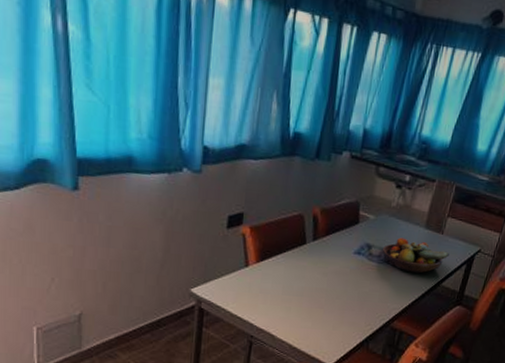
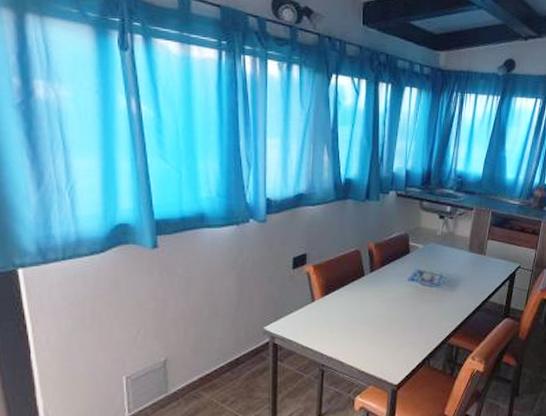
fruit bowl: present [381,237,449,274] -> none [432,262,493,293]

